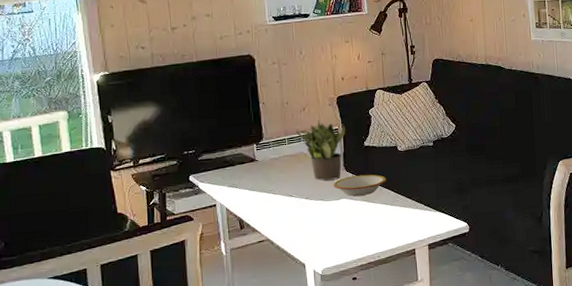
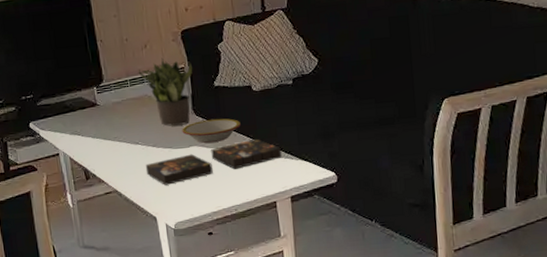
board game: none [297,193,422,234] -> present [145,139,282,185]

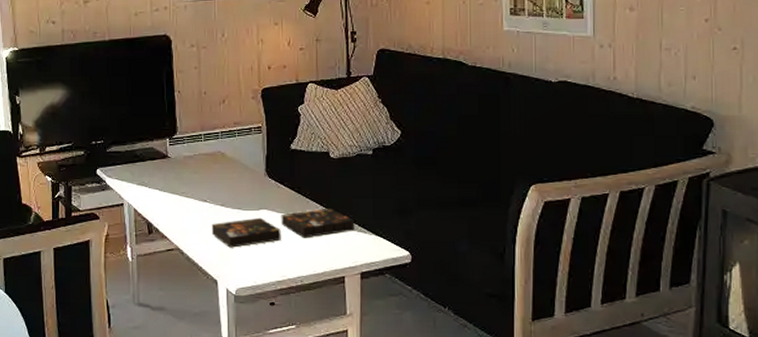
potted plant: present [138,58,193,126] -> none [213,115,270,186]
bowl: present [182,118,241,144] -> none [253,183,314,208]

